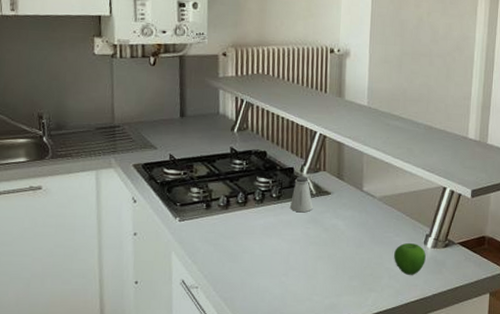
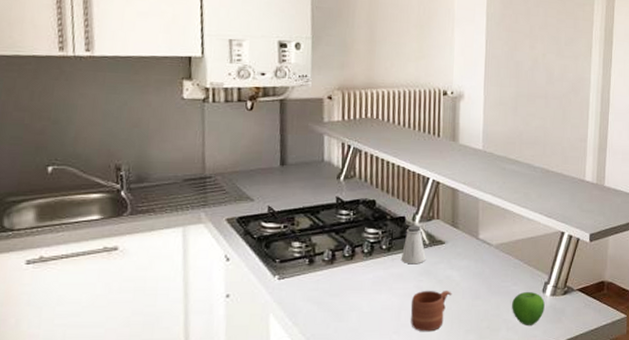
mug: none [298,237,338,276] -> present [410,290,452,332]

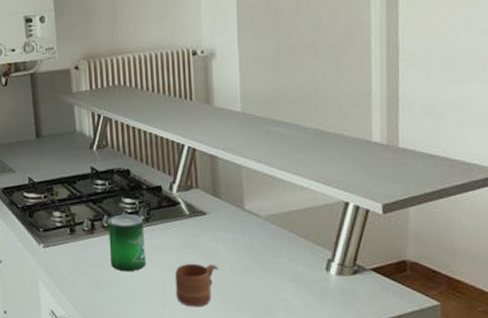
beverage can: none [348,244,386,301] -> present [107,214,146,272]
saltshaker: present [401,225,426,265] -> none [161,195,187,236]
apple: present [512,292,545,325] -> none [289,270,330,307]

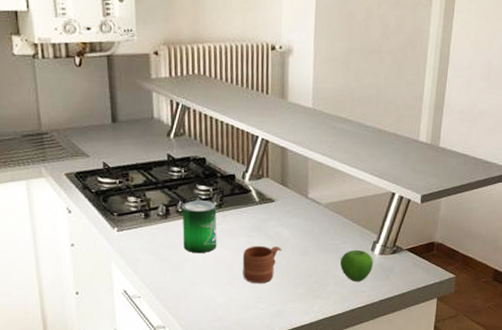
apple: none [289,270,330,307] -> present [340,250,373,281]

